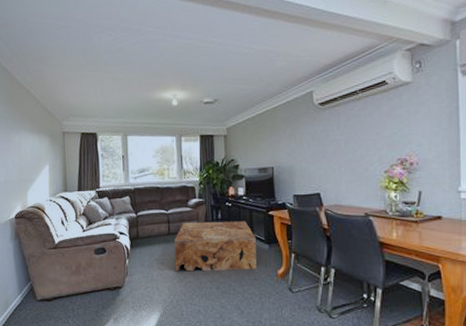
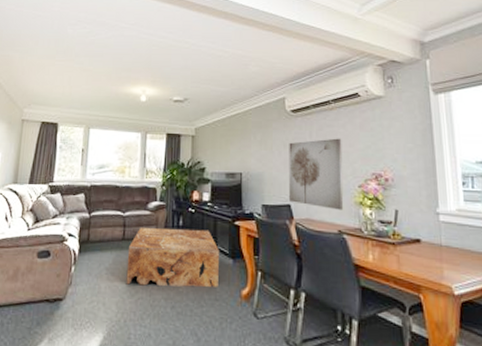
wall art: none [317,127,370,195] -> present [289,138,344,211]

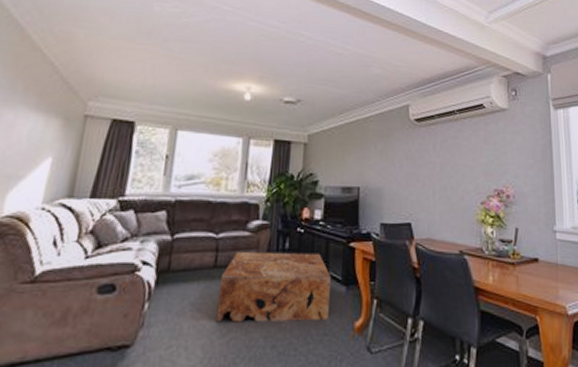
wall art: present [289,138,344,211] -> none [410,151,466,229]

